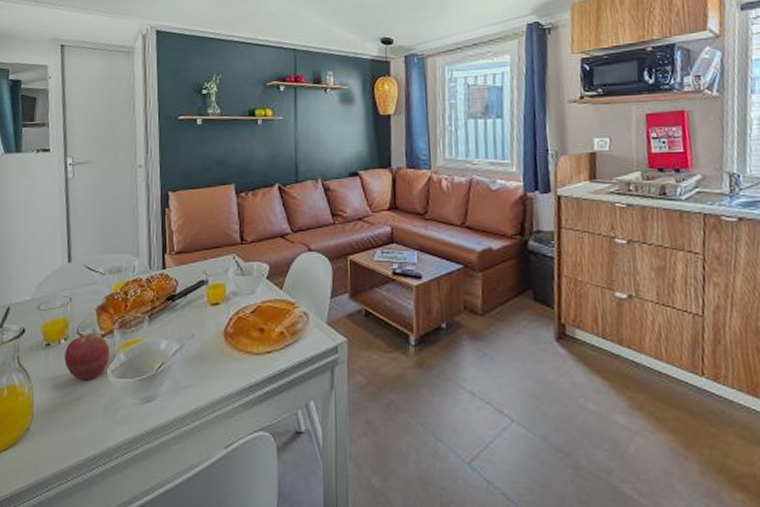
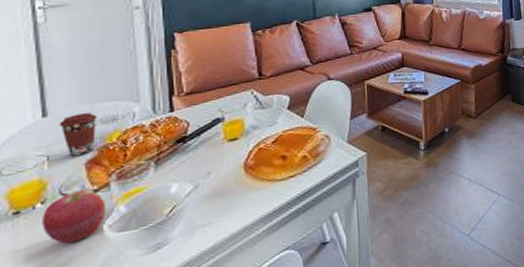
coffee cup: none [79,262,107,302] -> present [59,113,98,157]

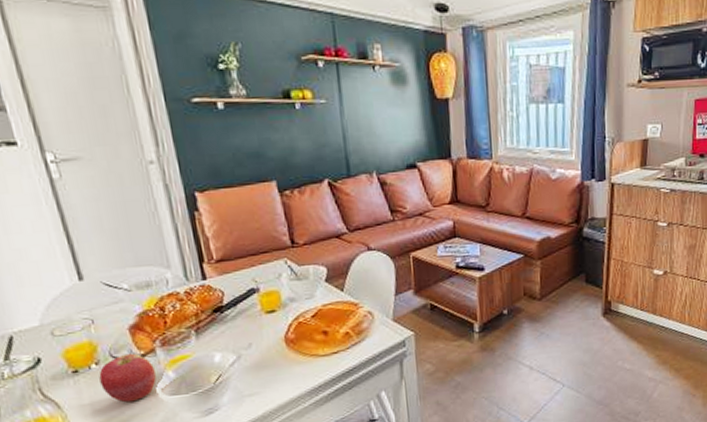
coffee cup: present [59,113,98,157] -> none [96,278,135,322]

